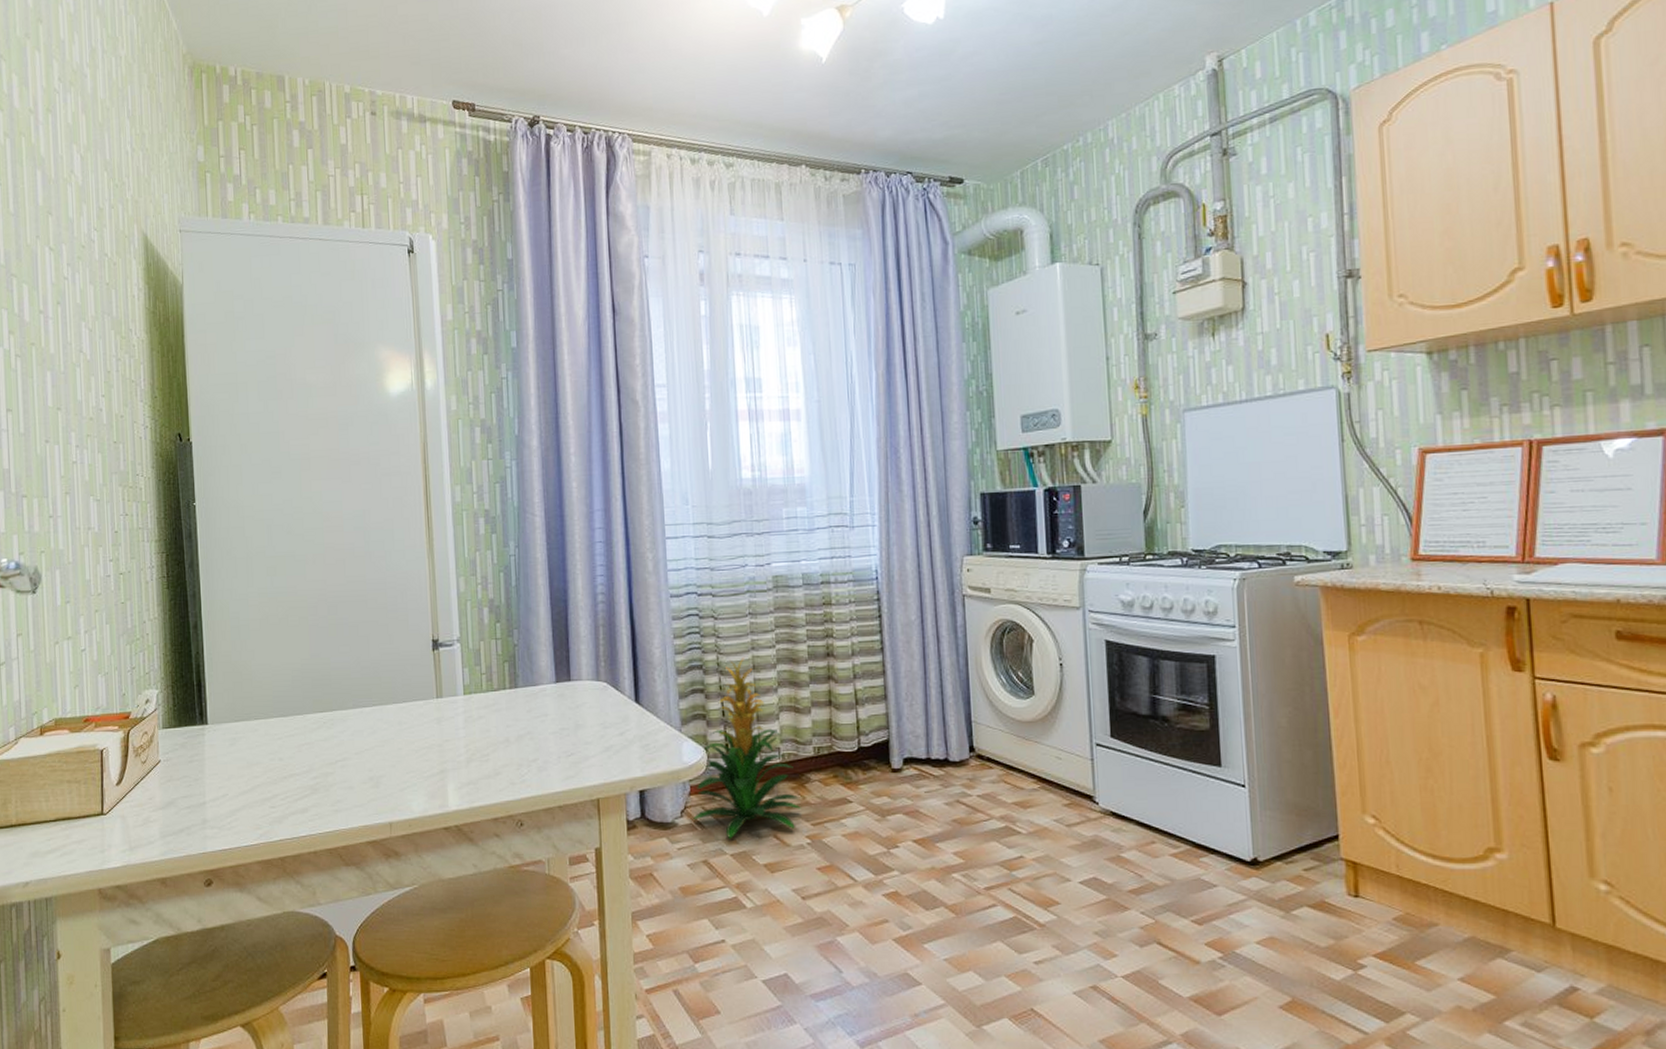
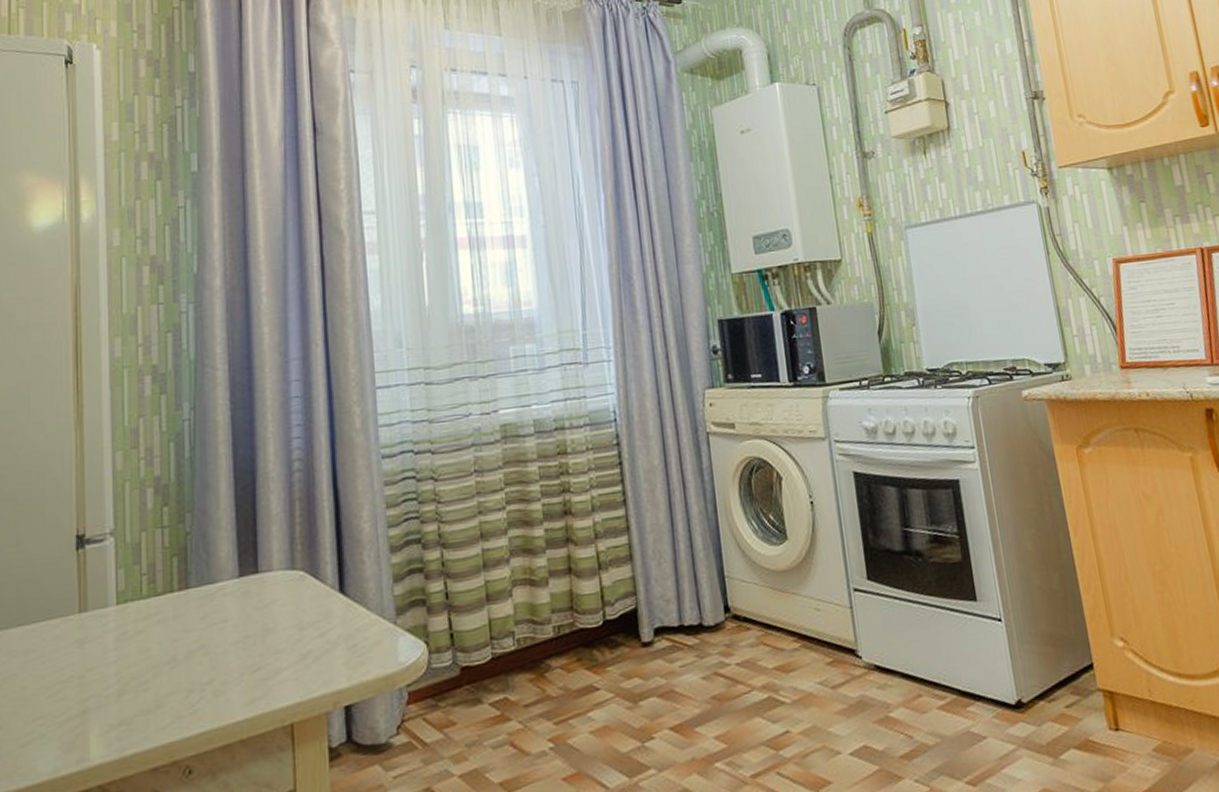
indoor plant: present [693,658,801,839] -> none [412,525,541,756]

